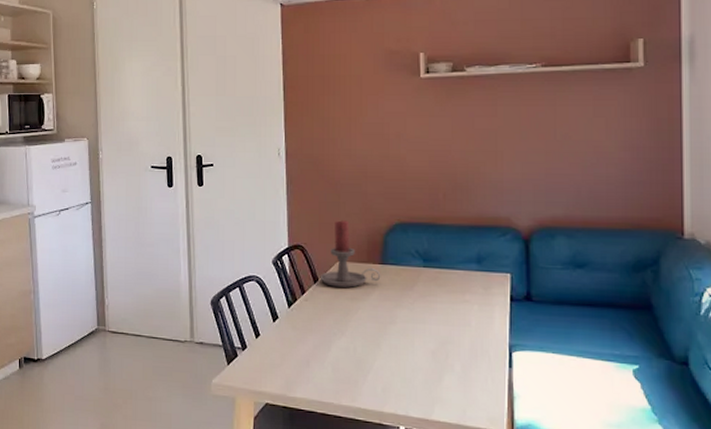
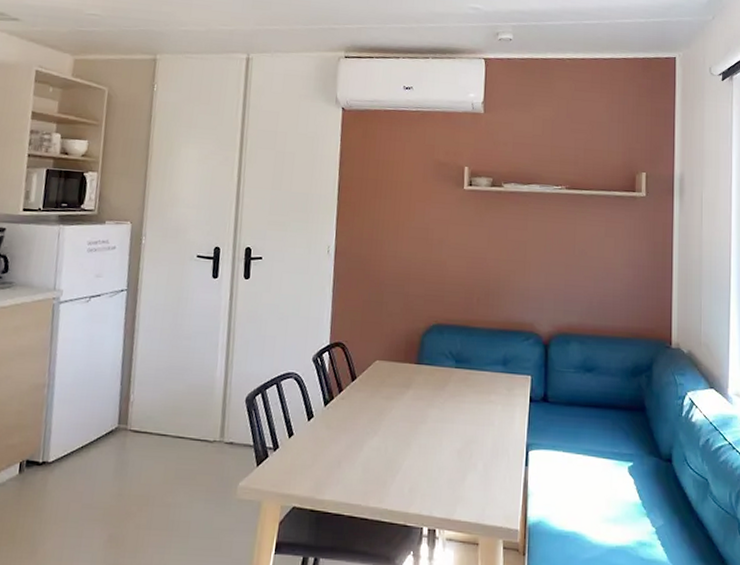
candle holder: present [320,220,381,288] -> none [358,319,416,387]

